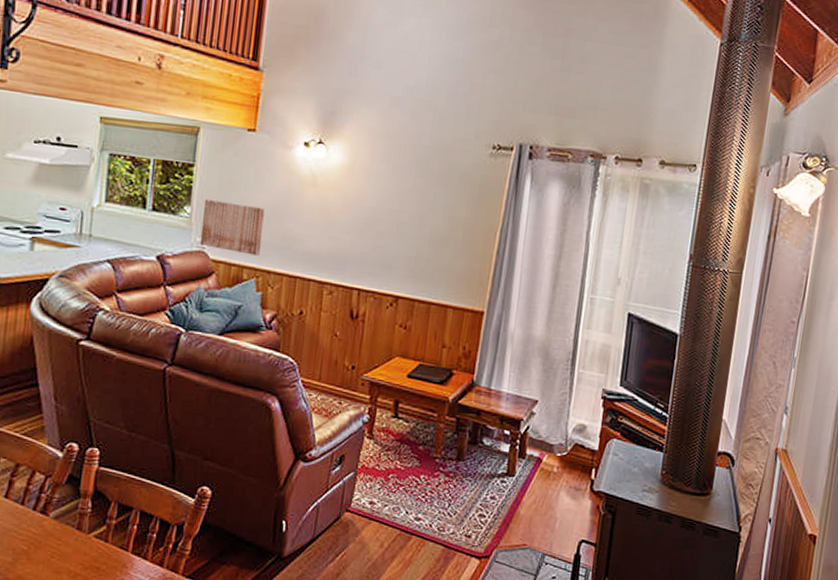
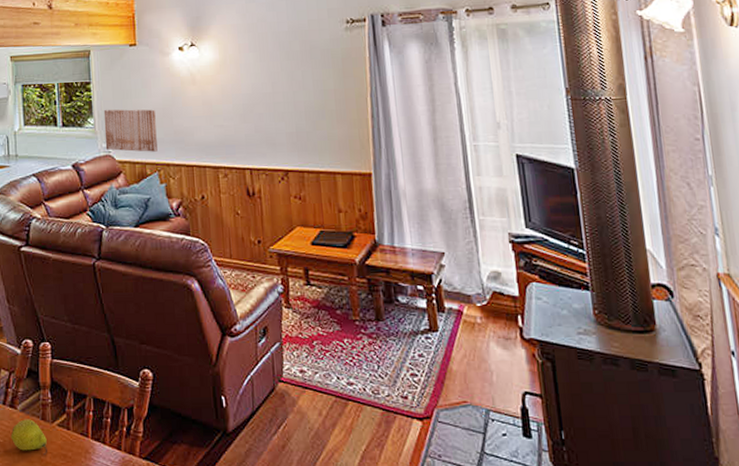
fruit: none [37,527,80,567] -> present [10,419,47,456]

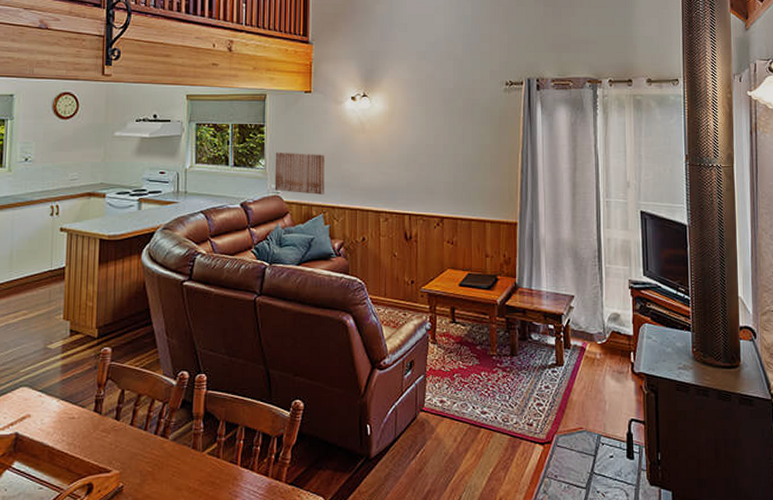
fruit: present [10,419,47,456] -> none [160,448,196,484]

